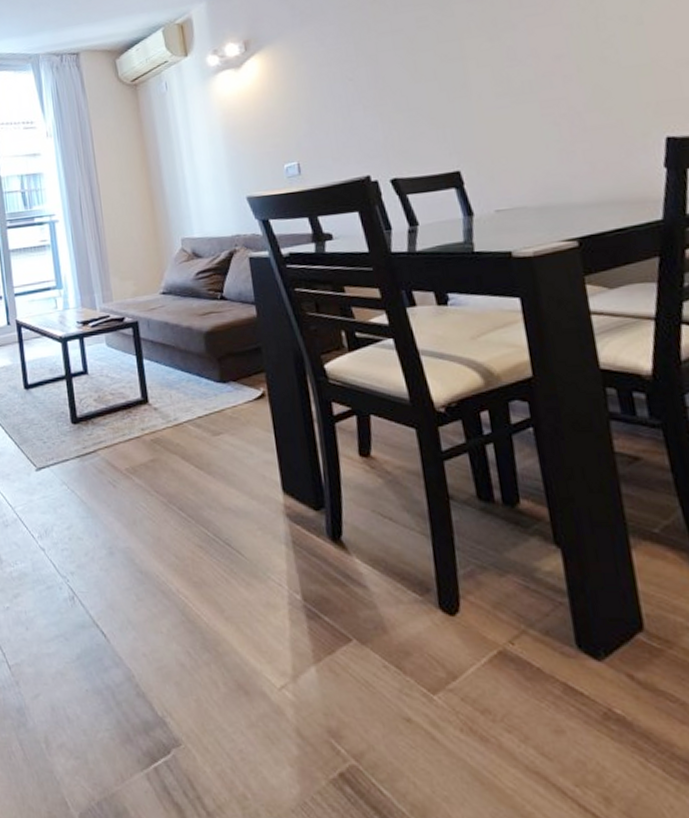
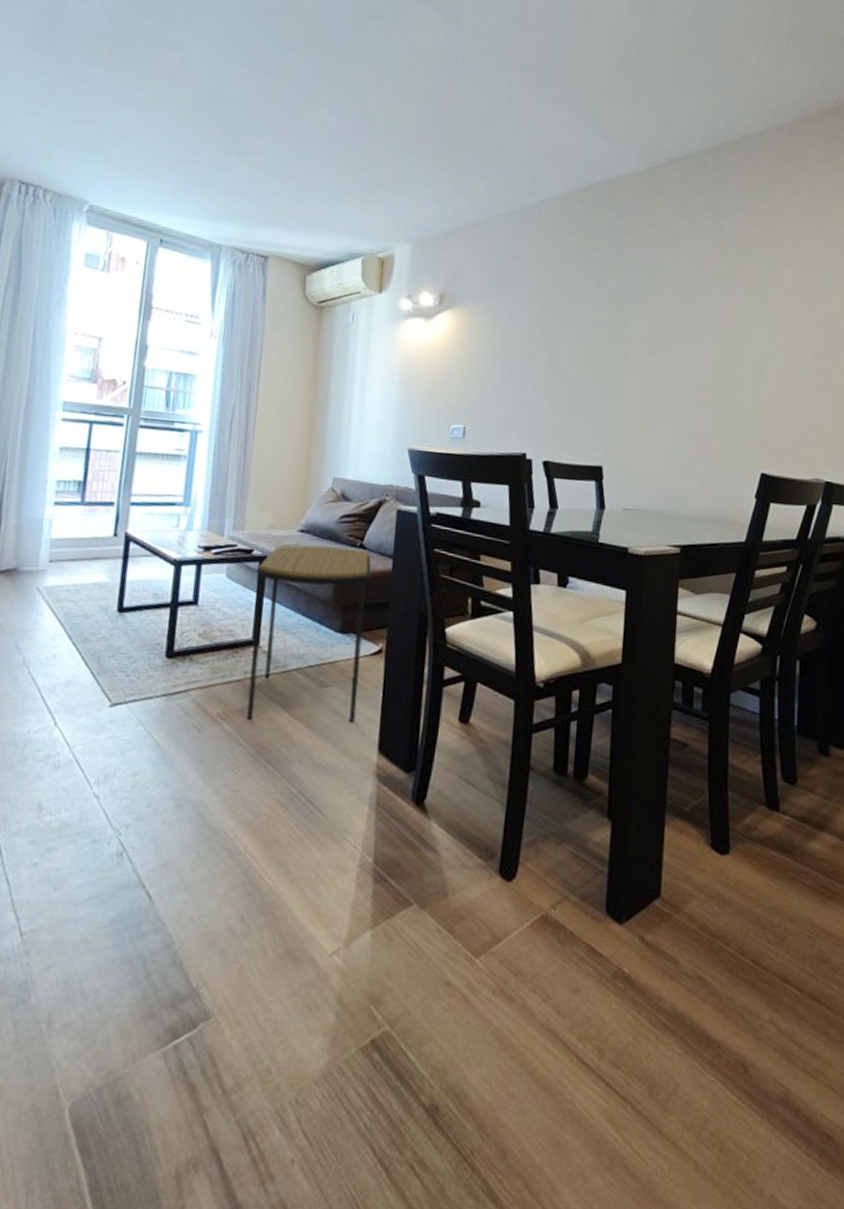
side table: none [131,301,254,473] -> present [246,545,371,724]

